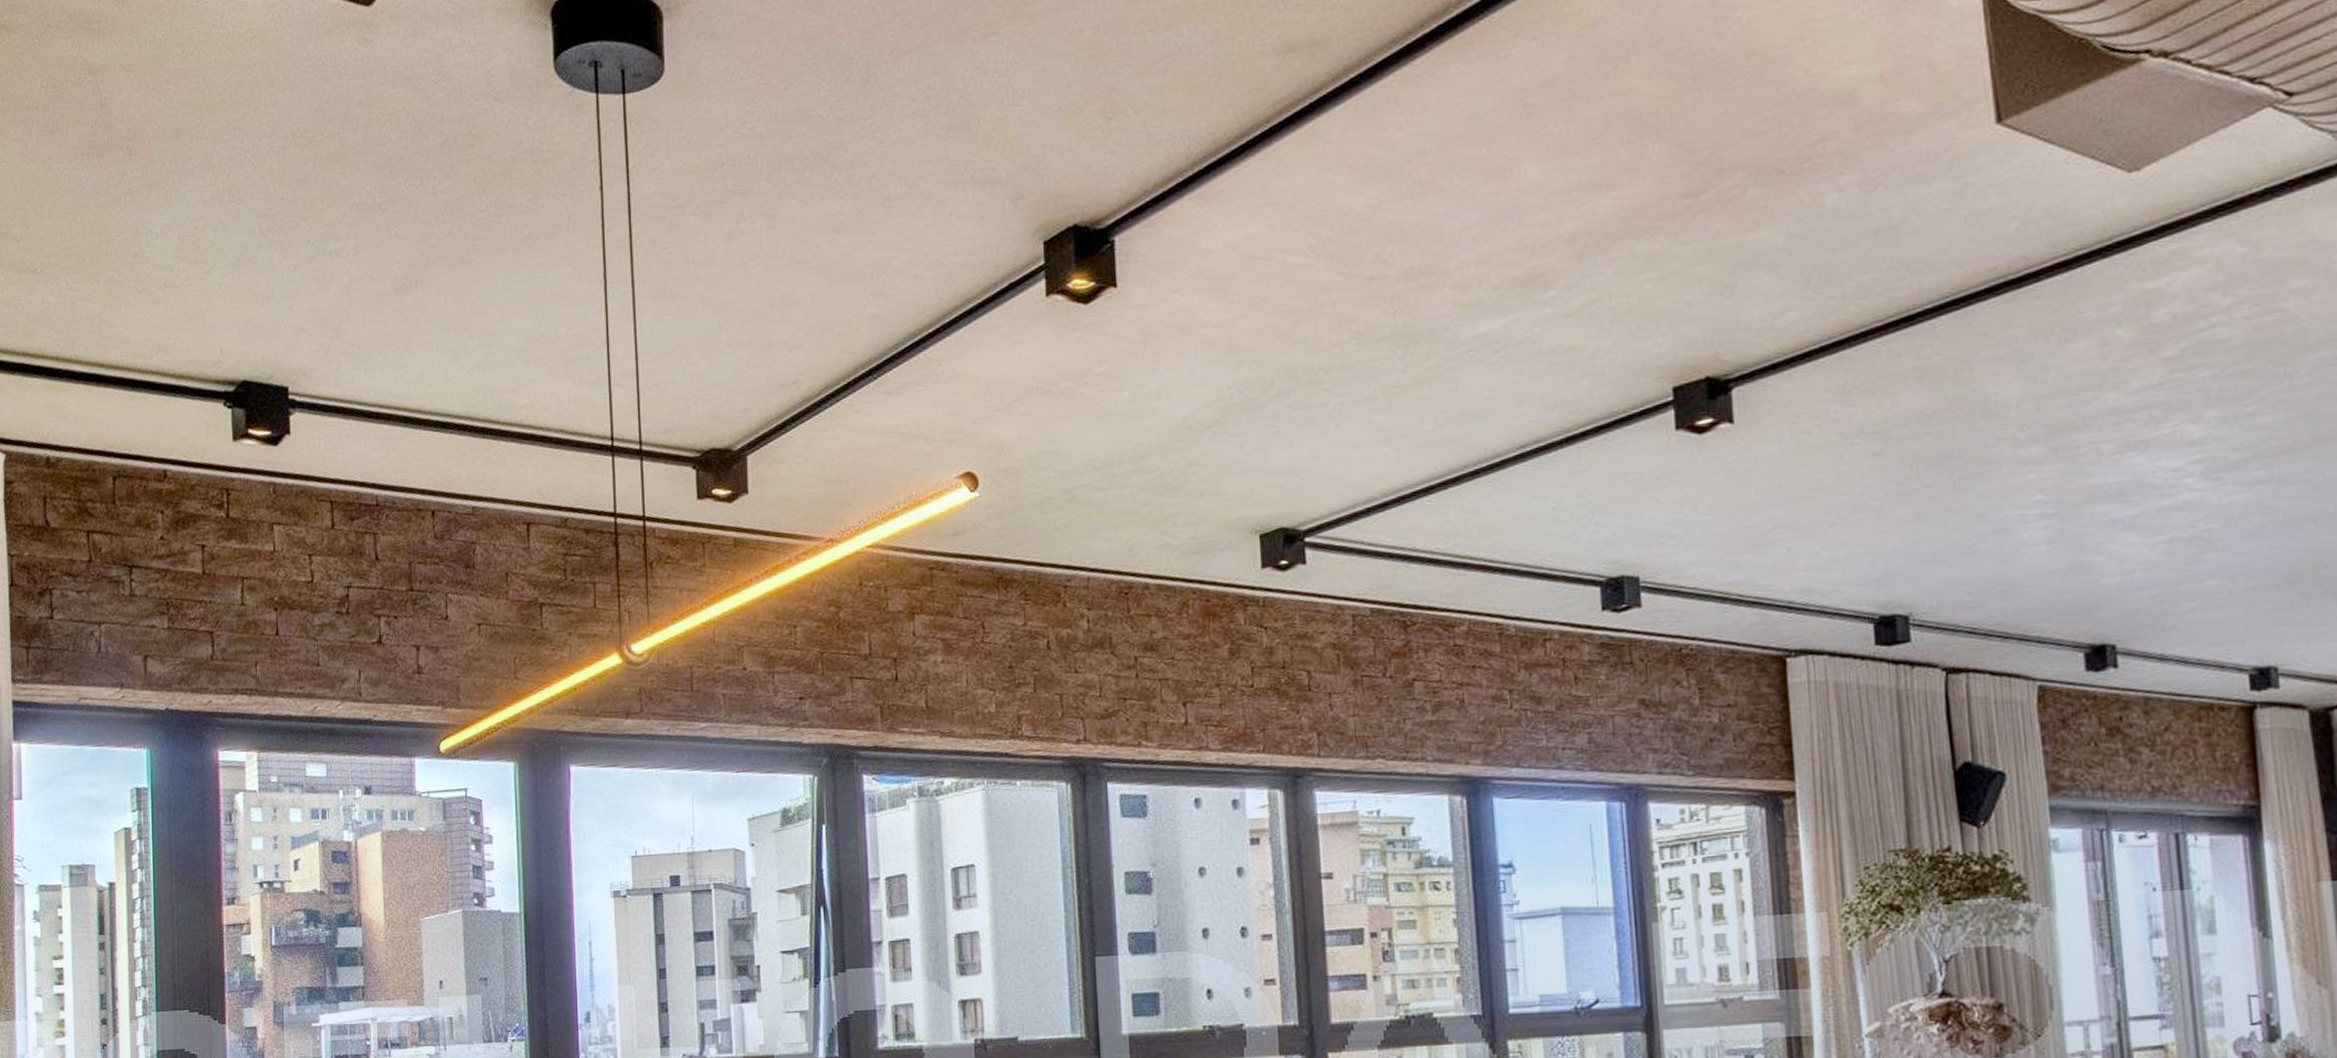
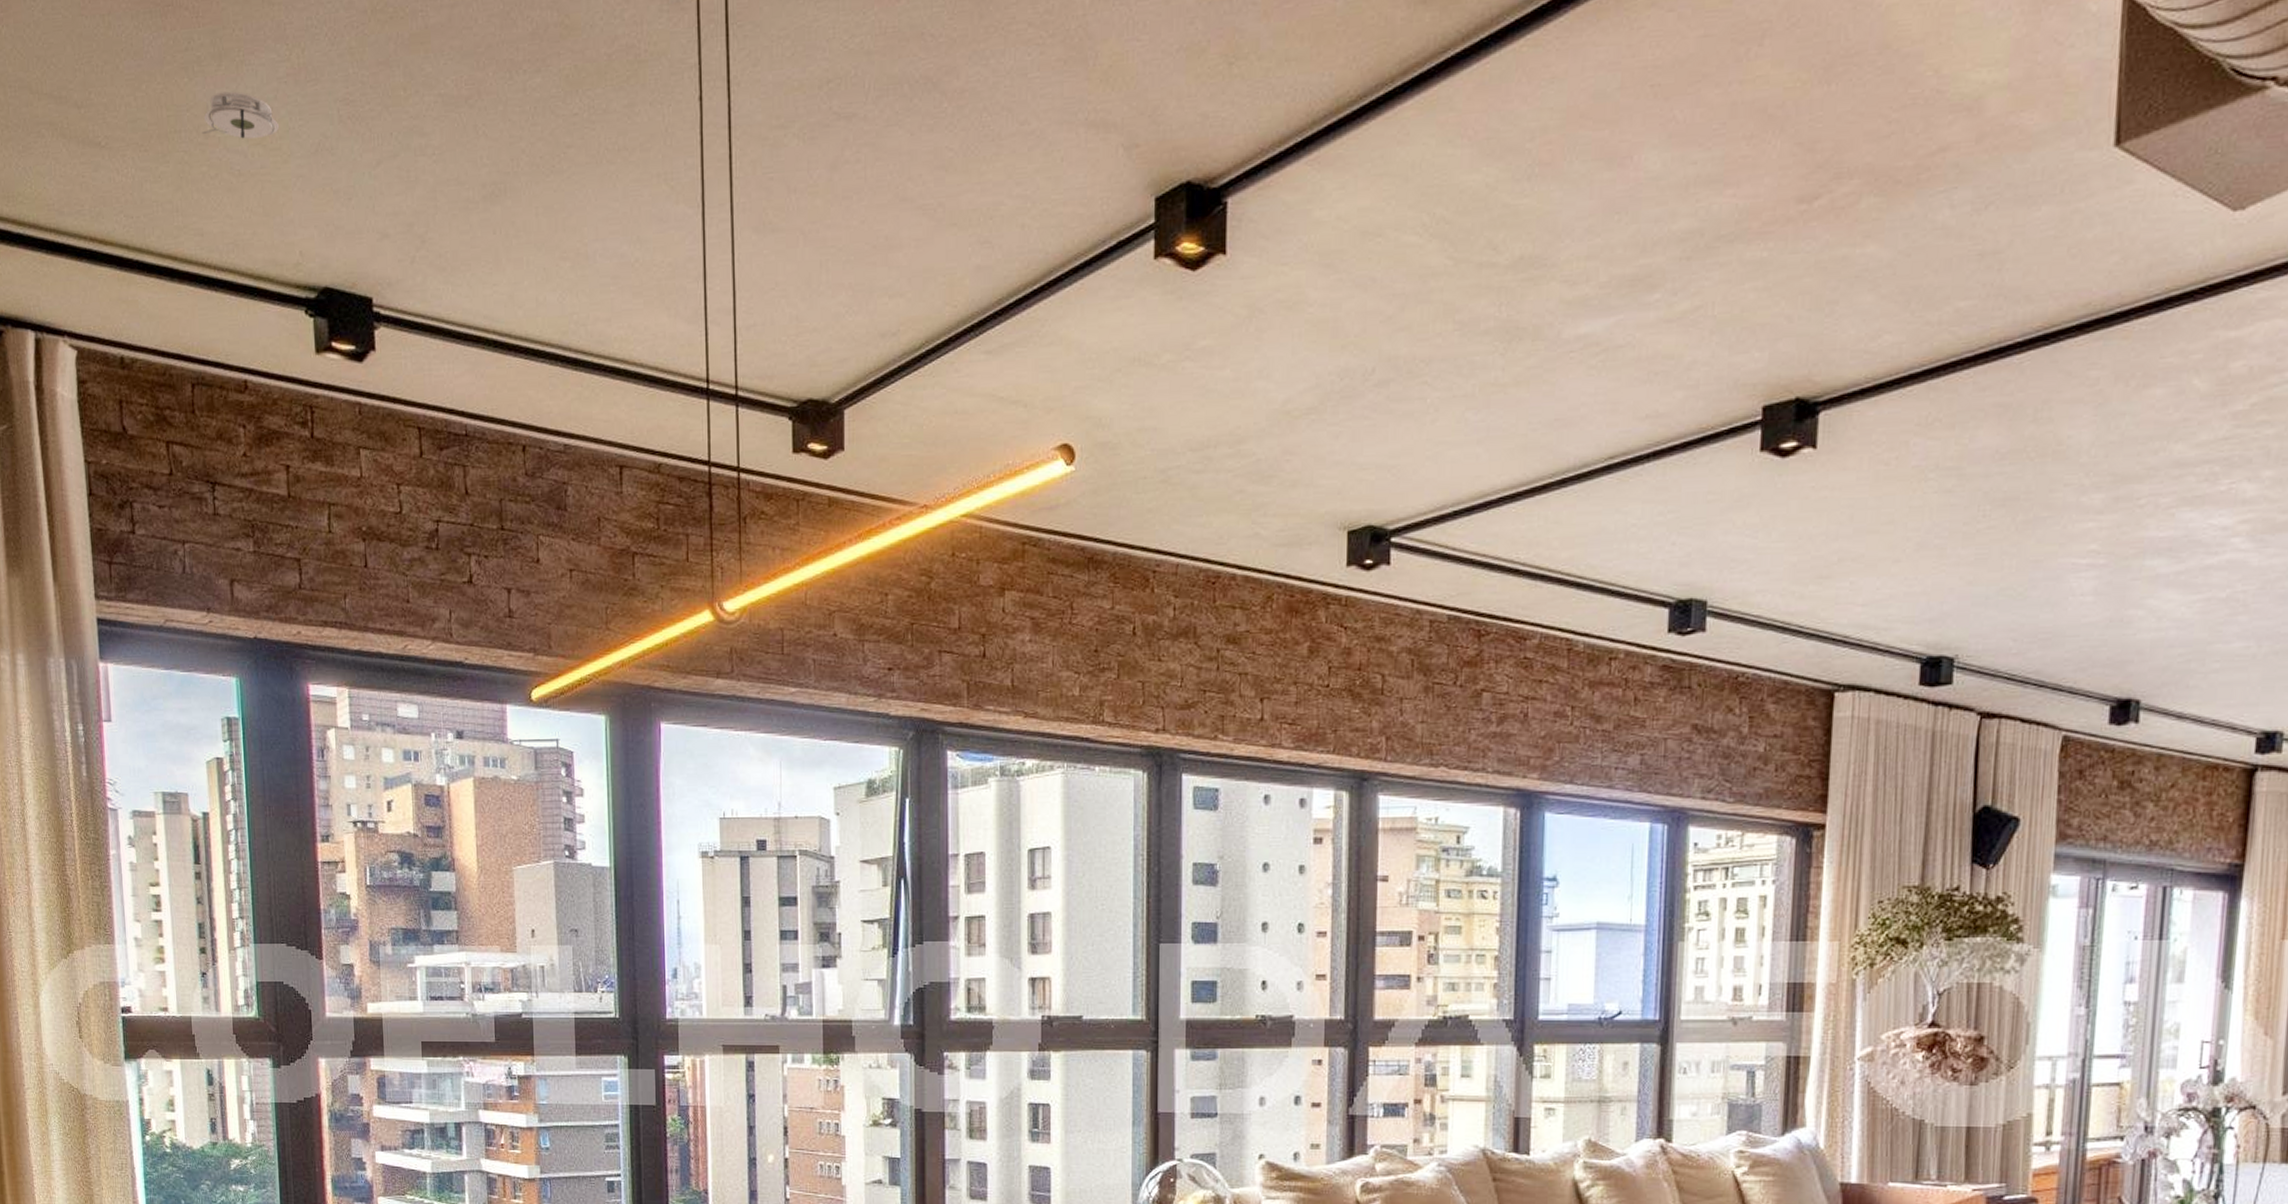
smoke detector: none [131,215,204,256] -> present [202,91,280,140]

